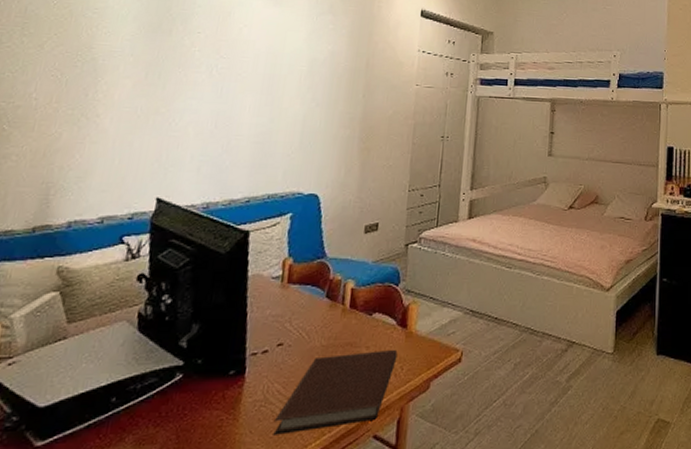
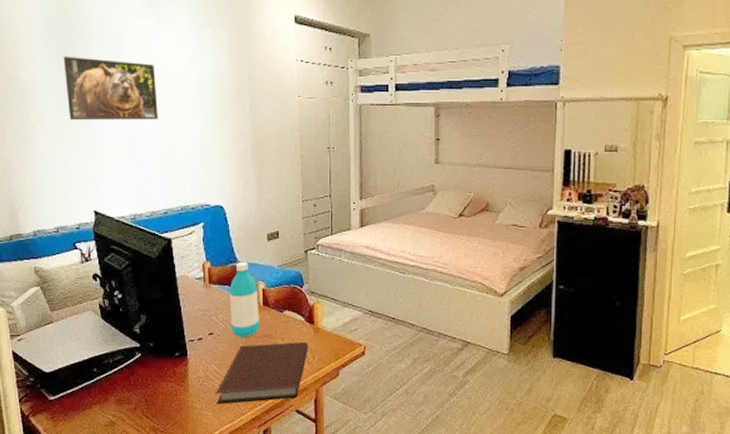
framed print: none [148,28,263,101] -> present [63,56,158,121]
water bottle: none [306,257,347,348] -> present [228,261,261,338]

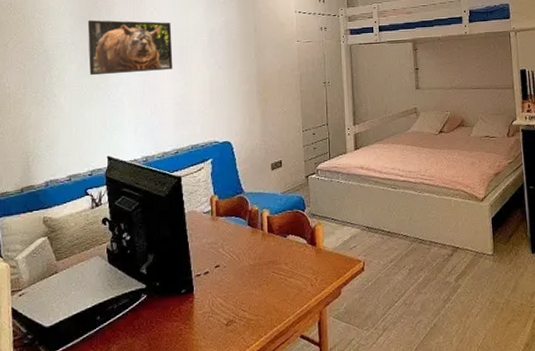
notebook: present [216,342,308,404] -> none [222,264,311,339]
water bottle: present [228,261,261,338] -> none [234,191,265,267]

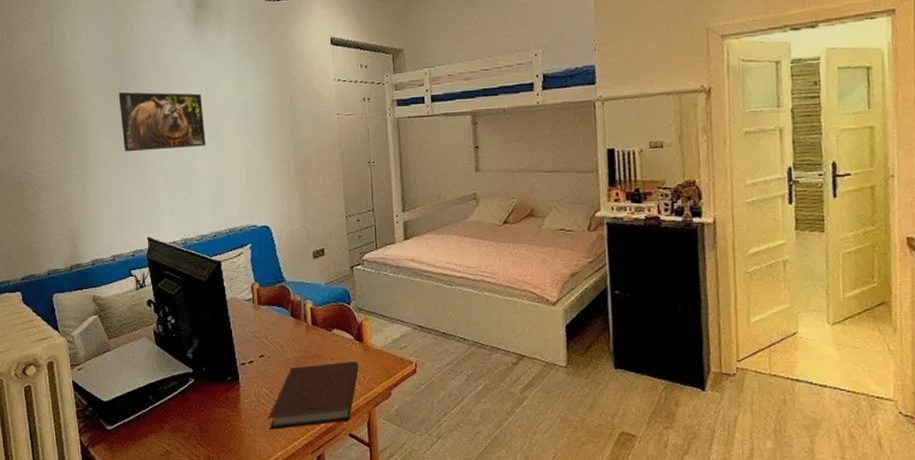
notebook: none [222,264,311,339] -> present [268,362,359,430]

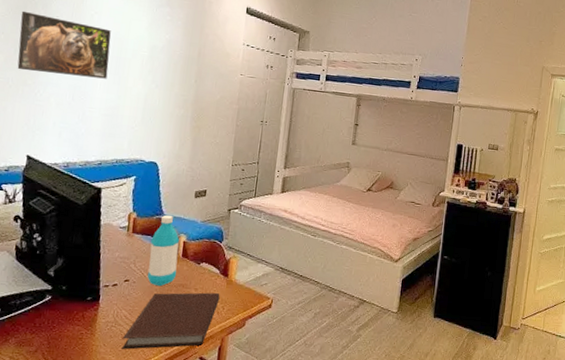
water bottle: none [277,281,310,360] -> present [147,215,180,287]

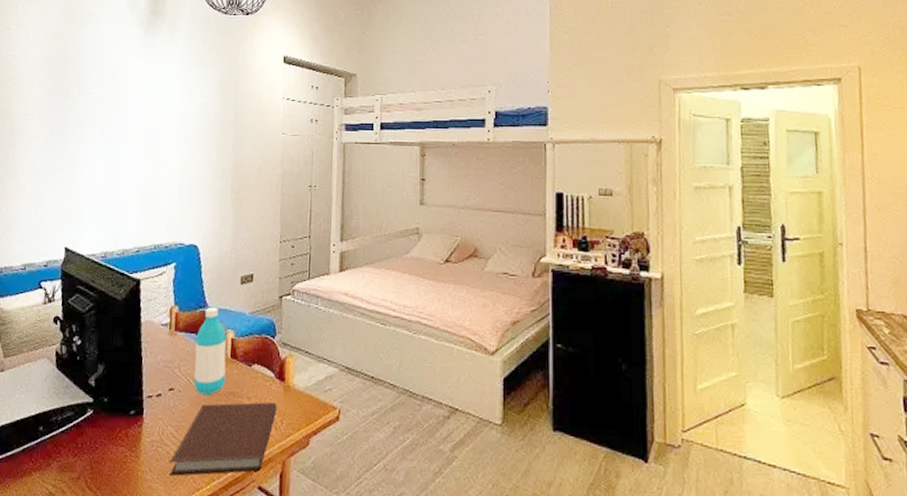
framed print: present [17,10,111,79] -> none [53,91,144,155]

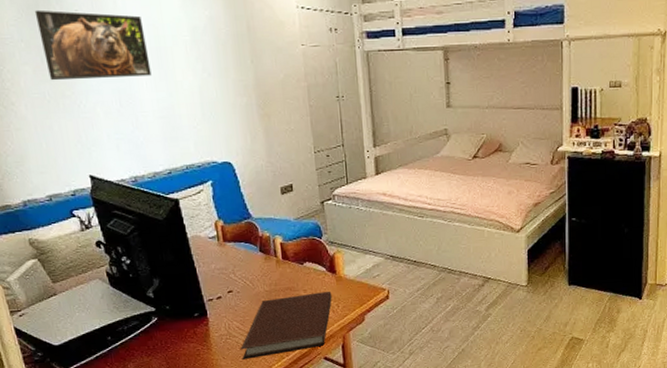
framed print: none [53,91,144,155] -> present [34,9,152,81]
water bottle: present [194,307,227,396] -> none [244,217,281,293]

